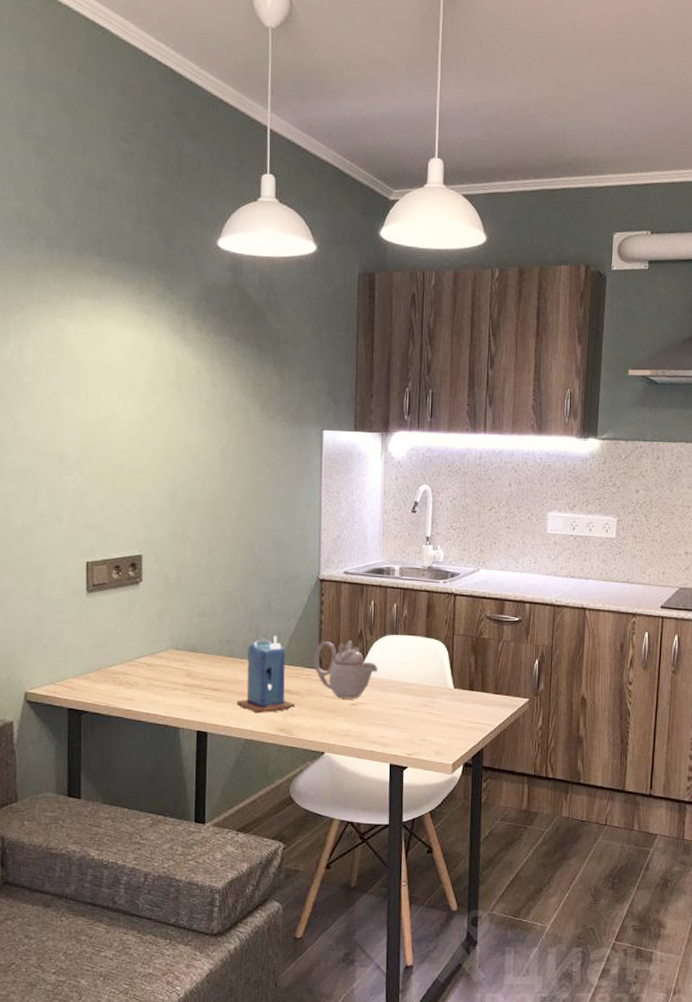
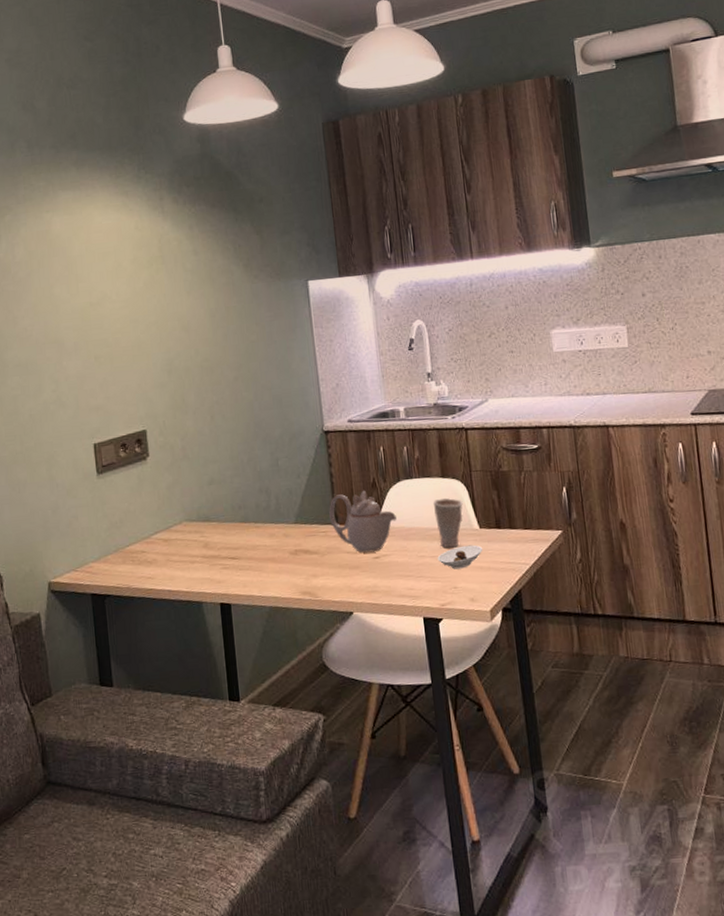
candle: present [236,635,295,714] -> none [256,494,316,579]
saucer: none [410,702,454,723] -> present [437,545,483,570]
cup: none [414,656,442,703] -> present [434,497,463,548]

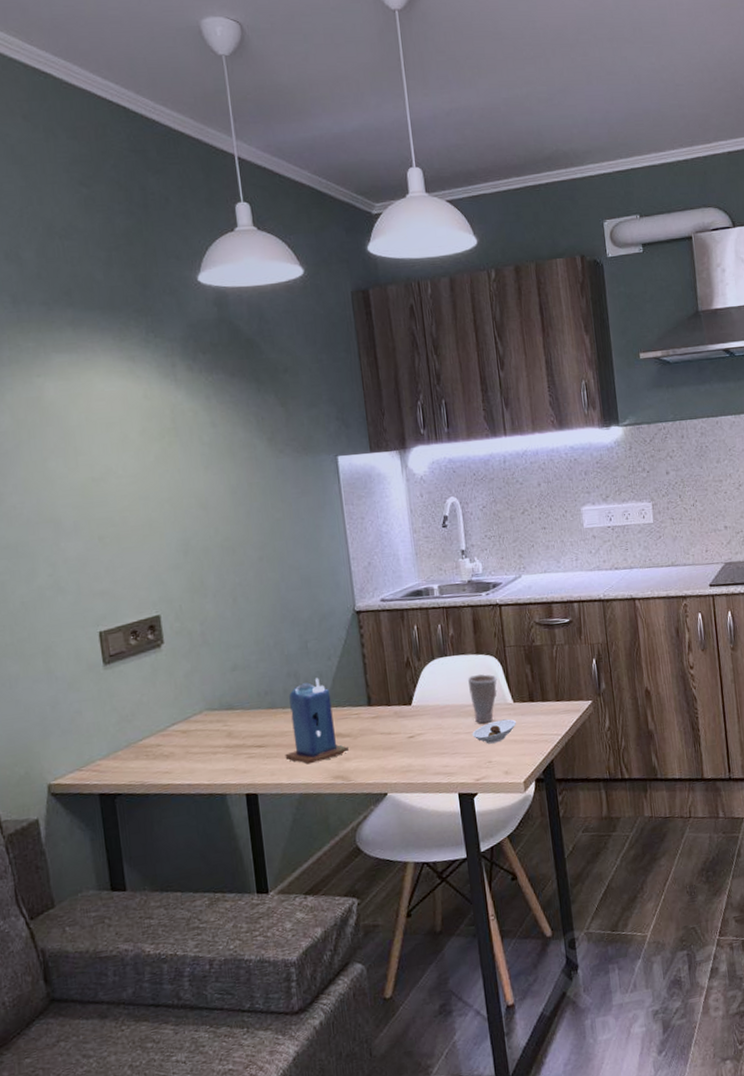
candle: none [256,494,316,579] -> present [285,677,348,765]
teapot: present [329,490,397,553] -> none [361,669,431,733]

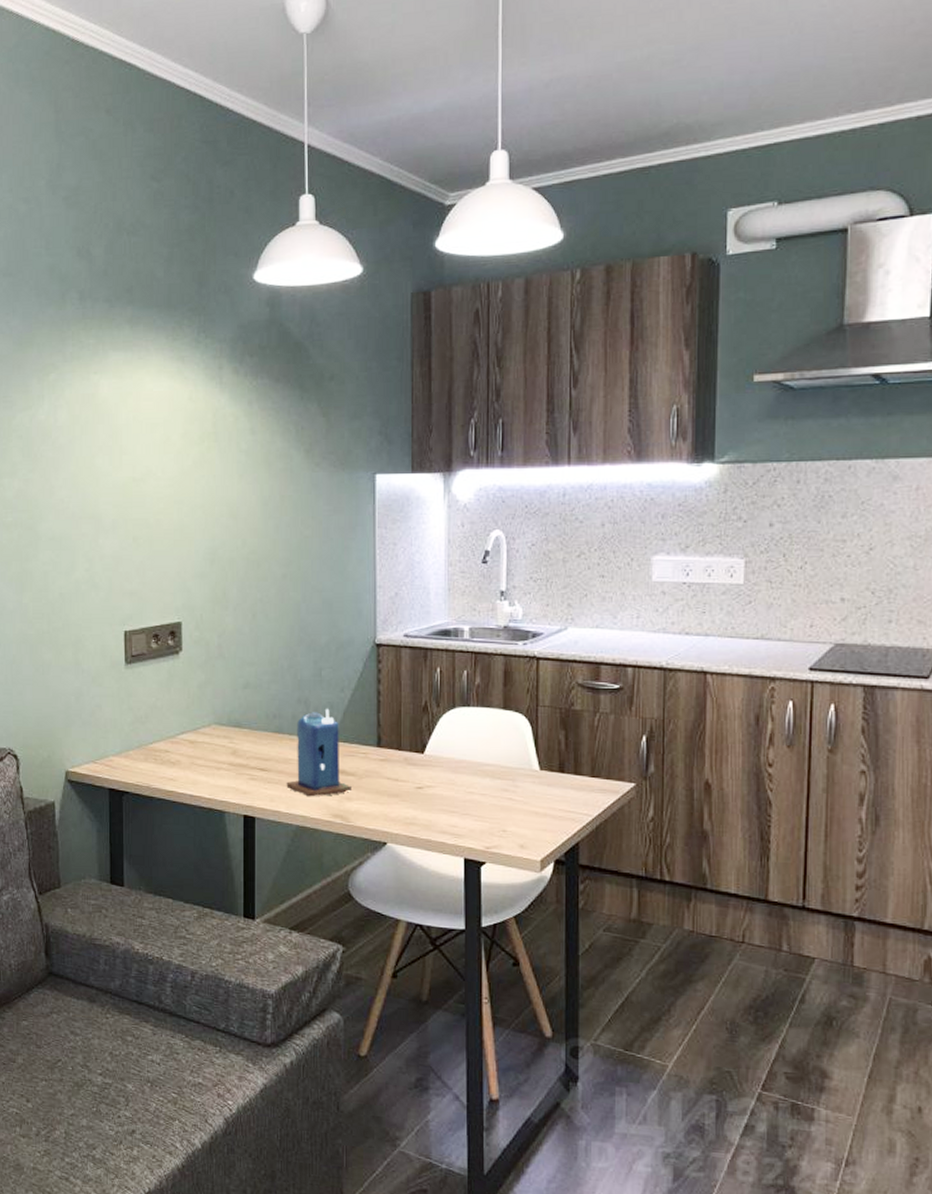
cup: present [468,674,497,724] -> none [491,731,524,788]
saucer: present [472,719,517,744] -> none [487,786,541,812]

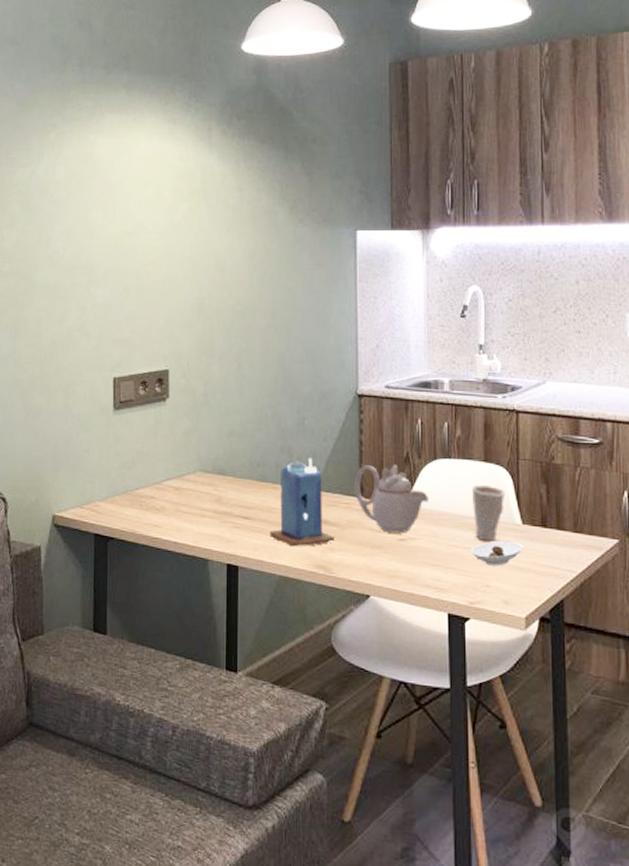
teapot: none [372,713,446,782] -> present [355,464,428,534]
saucer: none [487,786,541,812] -> present [470,540,524,566]
cup: none [491,731,524,788] -> present [472,484,506,541]

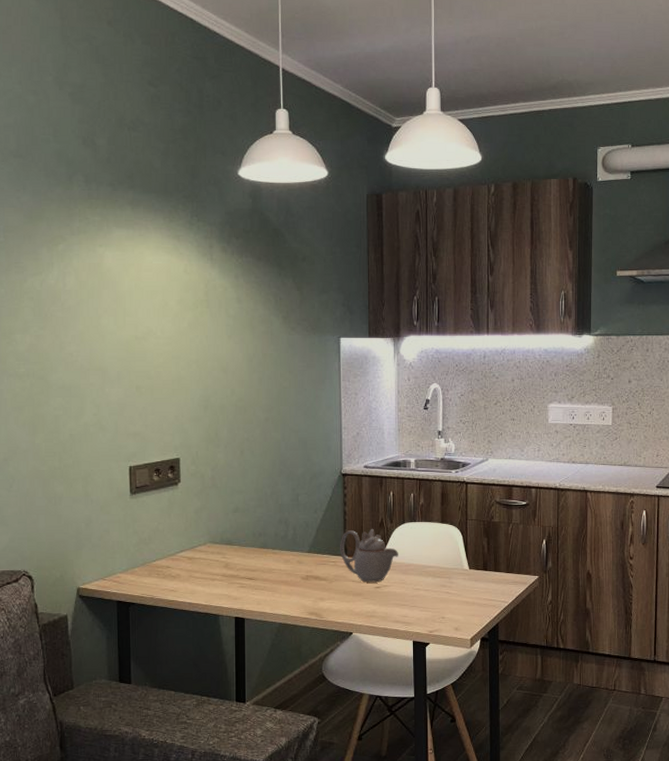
candle: present [269,457,334,547] -> none [270,527,324,599]
saucer: present [470,540,524,566] -> none [430,582,470,602]
cup: present [472,484,506,541] -> none [432,540,457,584]

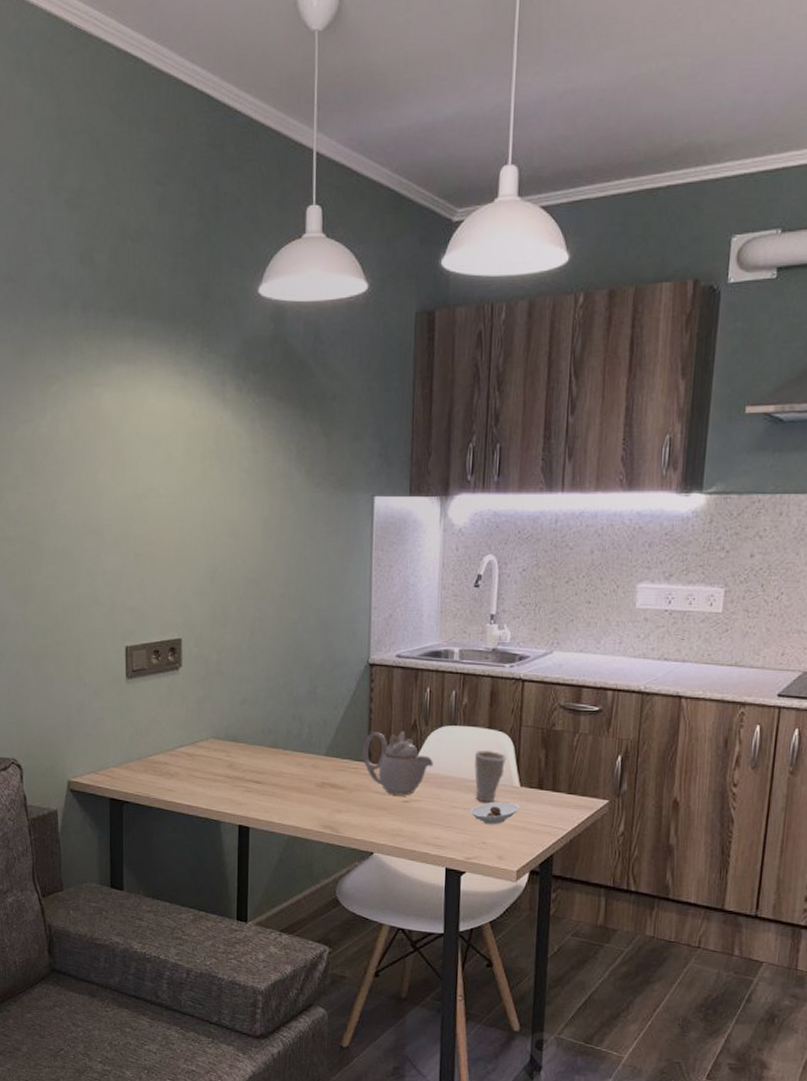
saucer: none [430,582,470,602] -> present [470,802,520,825]
cup: none [432,540,457,584] -> present [474,750,507,803]

